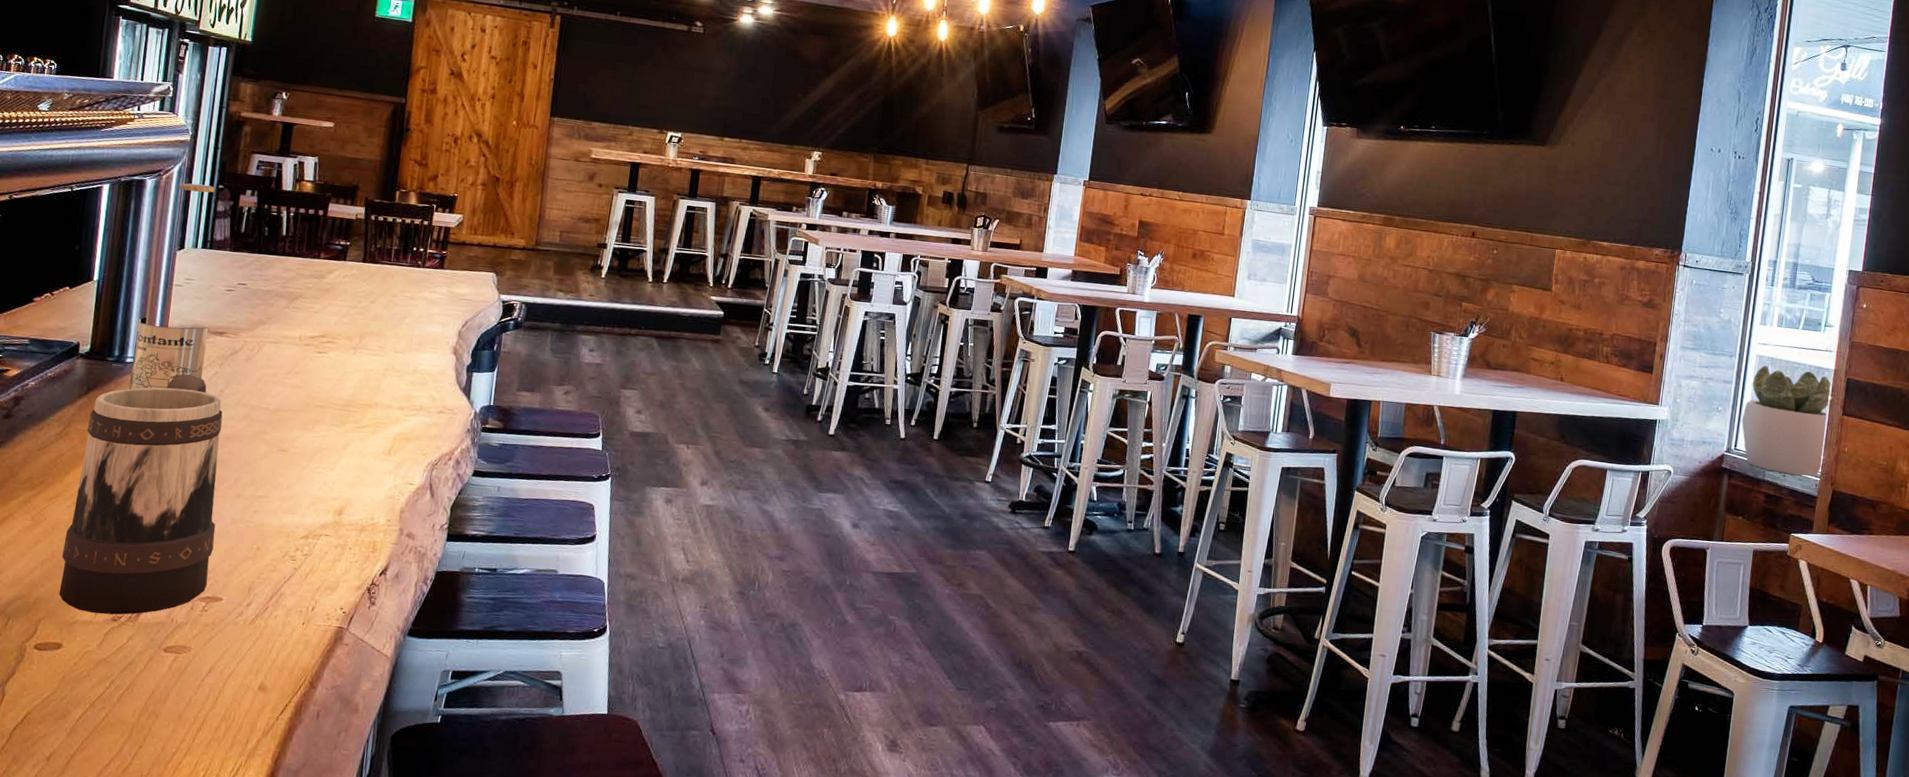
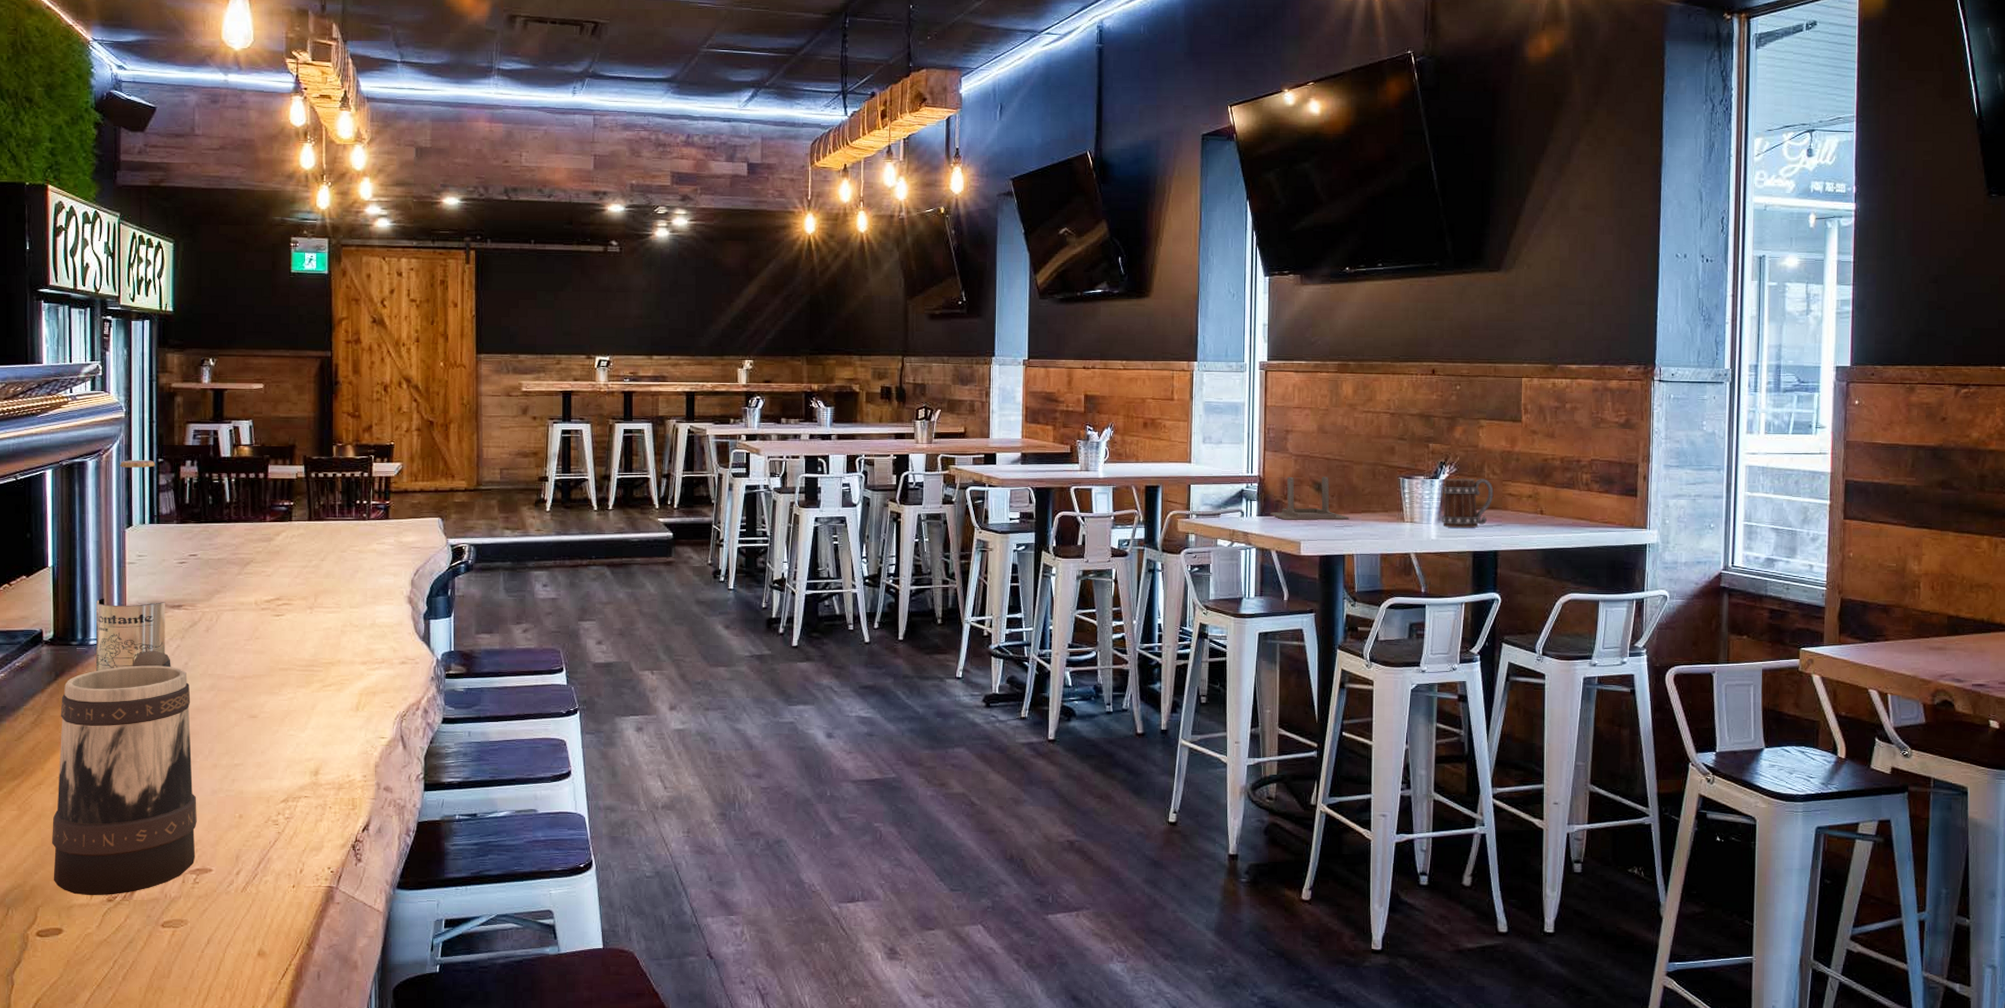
napkin holder: none [1304,319,1380,367] -> present [1269,476,1349,521]
beer mug: none [1466,337,1519,388] -> present [1442,478,1494,528]
succulent plant: present [1741,365,1832,477] -> none [1736,476,1830,587]

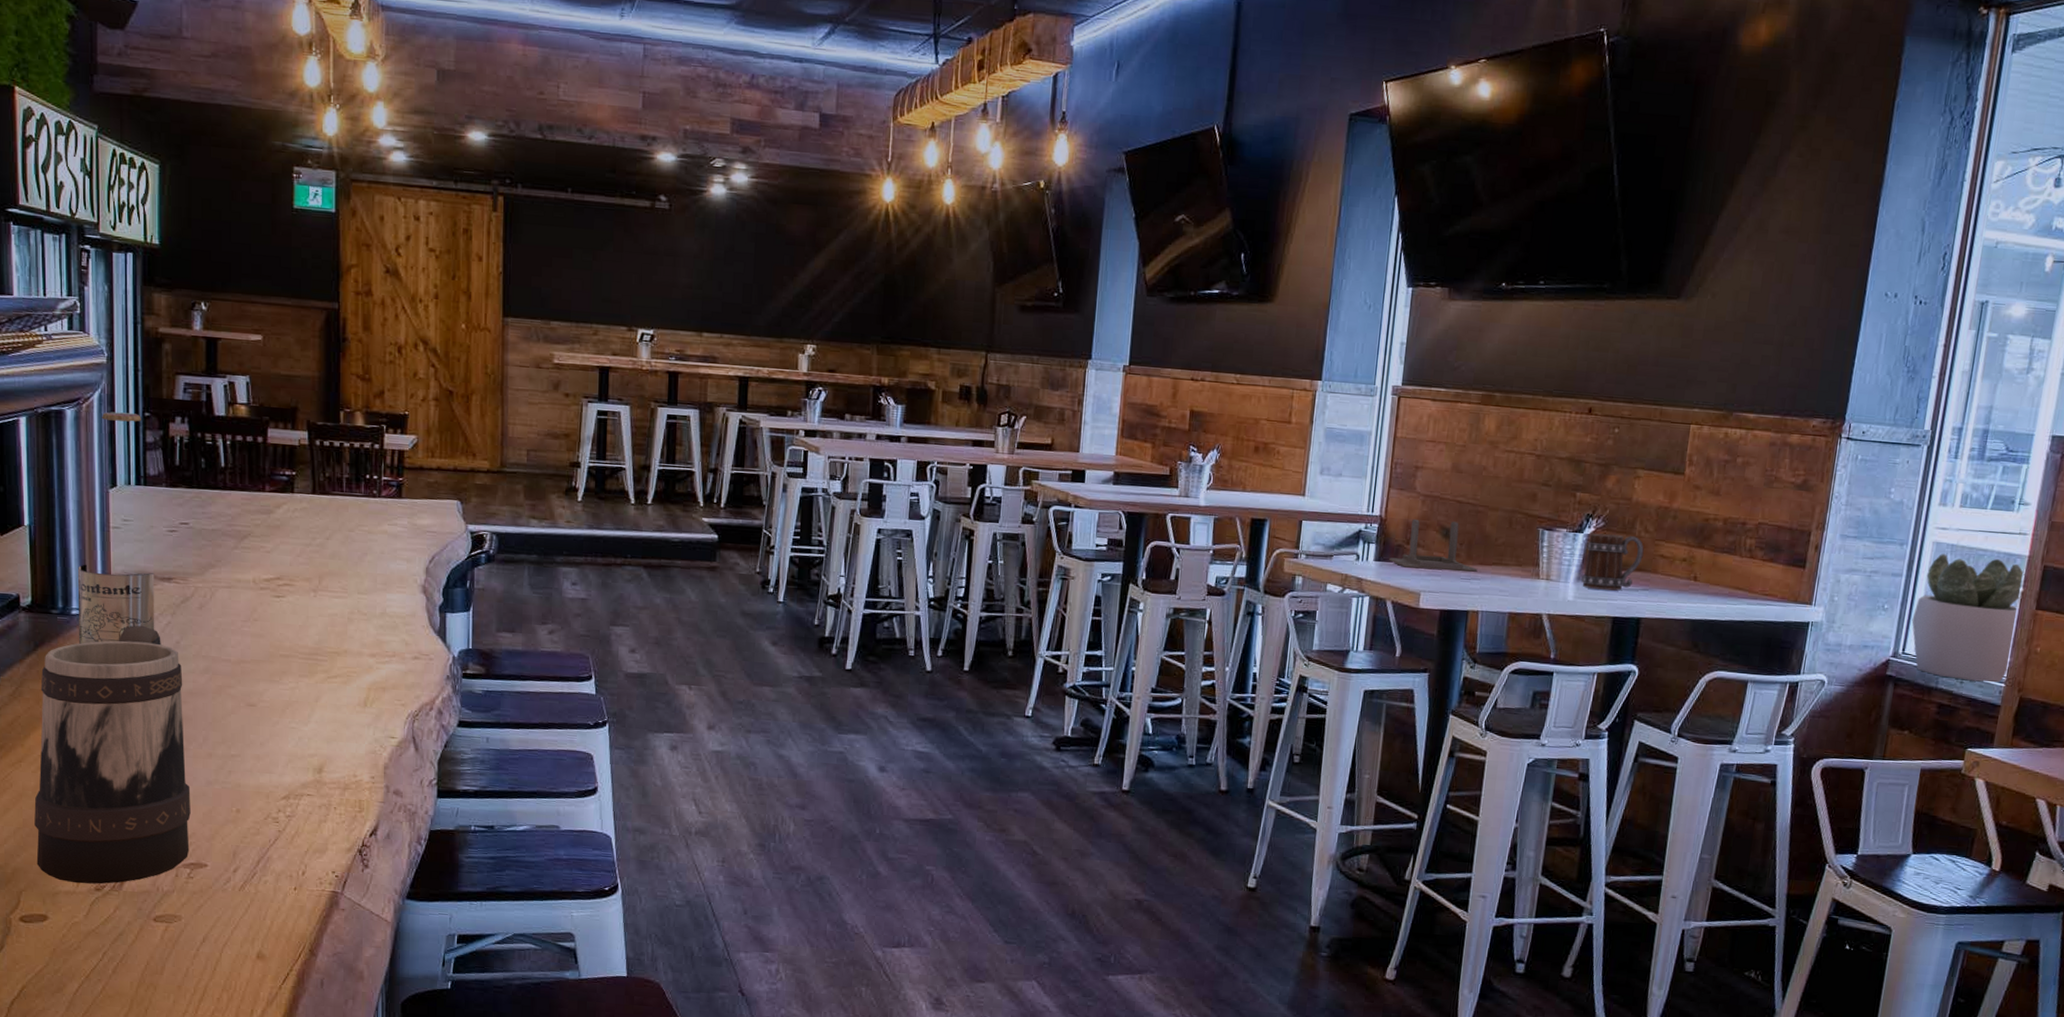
succulent plant: none [1736,476,1830,587] -> present [1911,554,2025,683]

